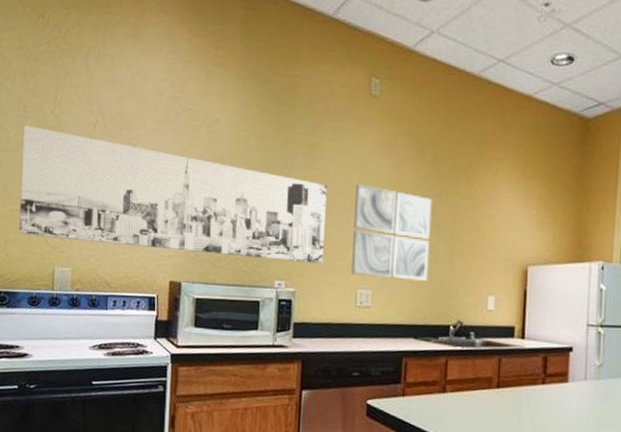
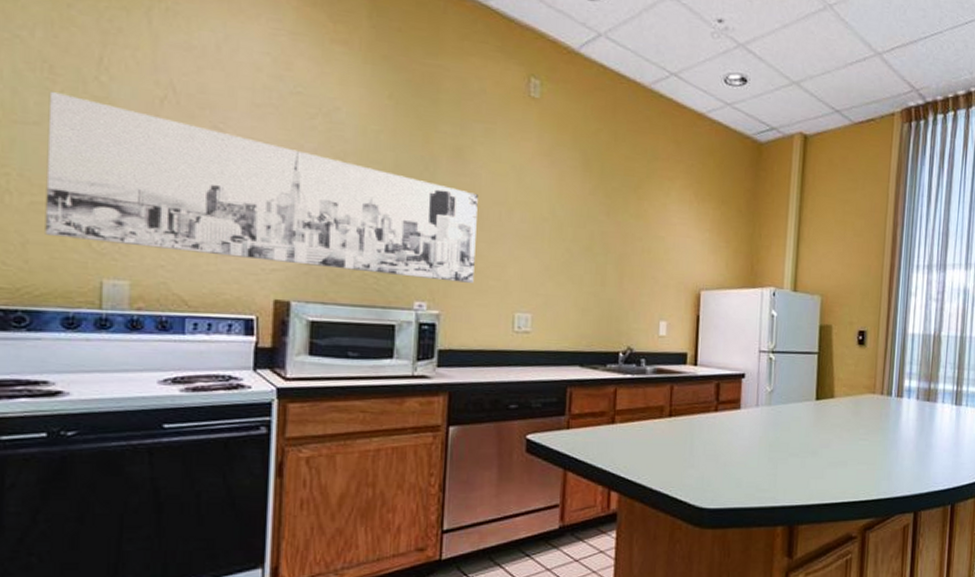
wall art: present [351,184,432,282] -> none [508,195,600,305]

